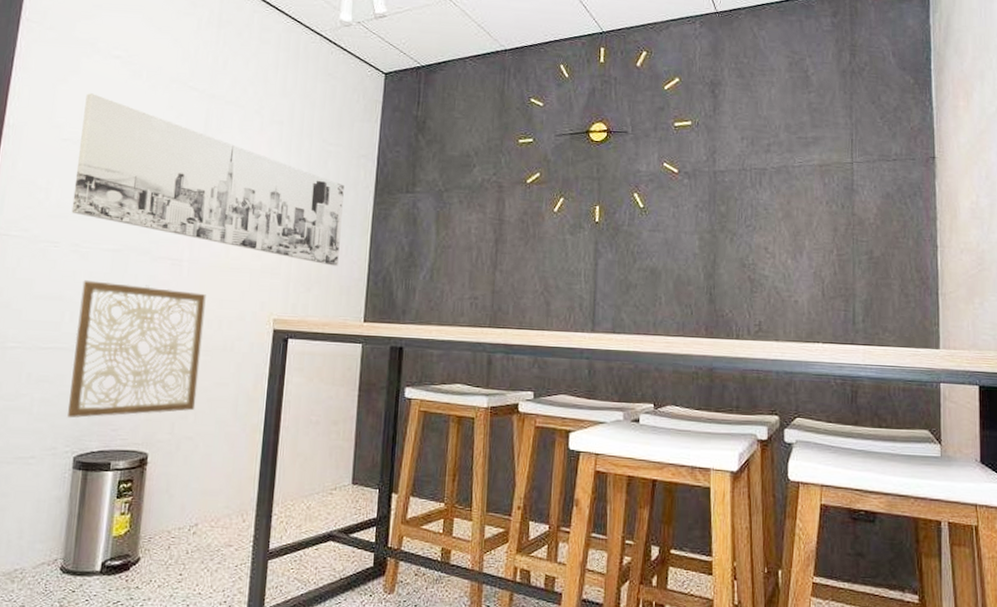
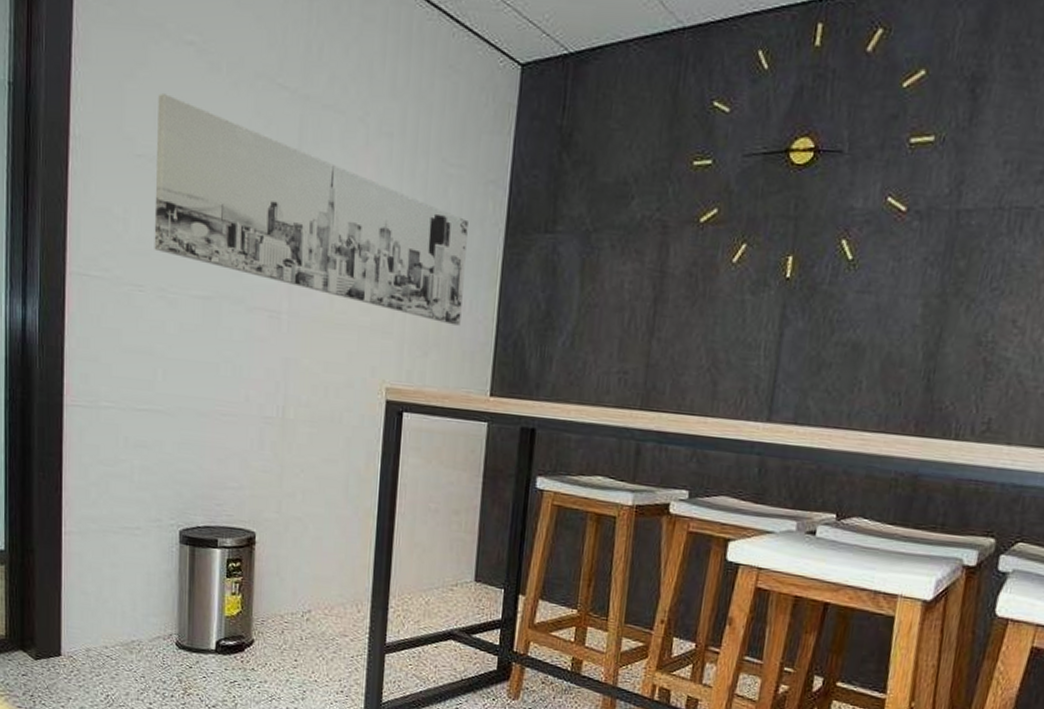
wall art: present [68,280,206,419] -> none [170,332,309,490]

